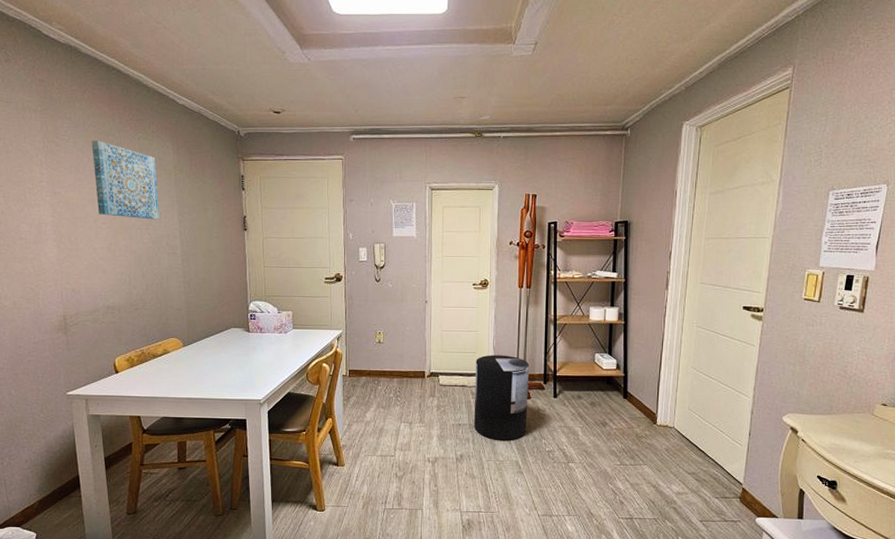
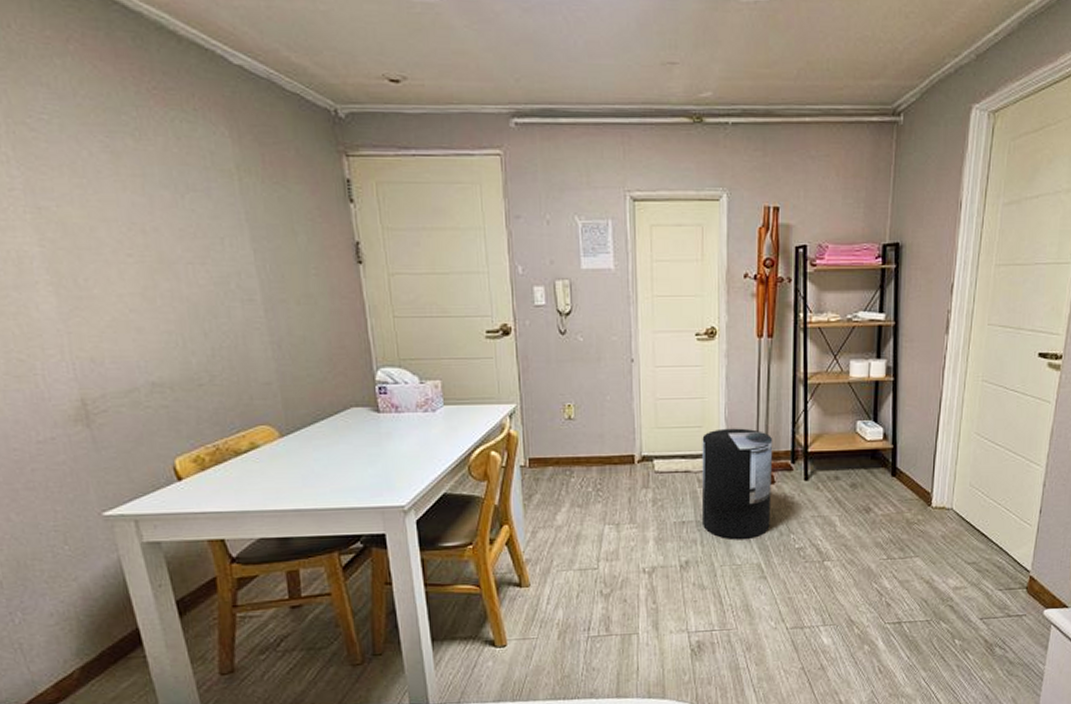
wall art: present [92,140,160,220] -> none [92,121,222,249]

